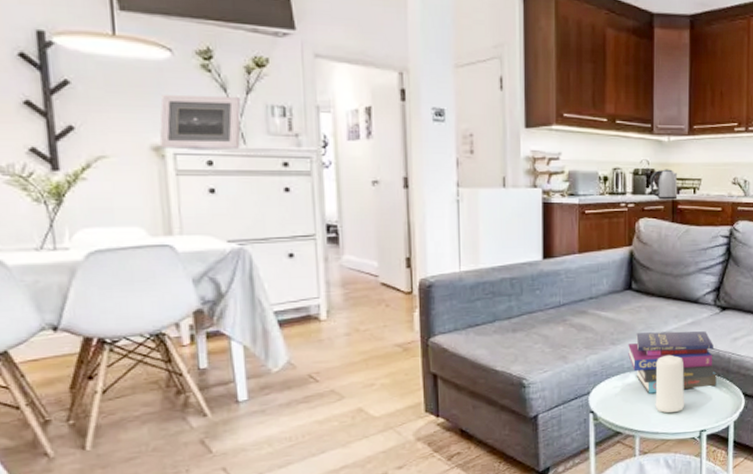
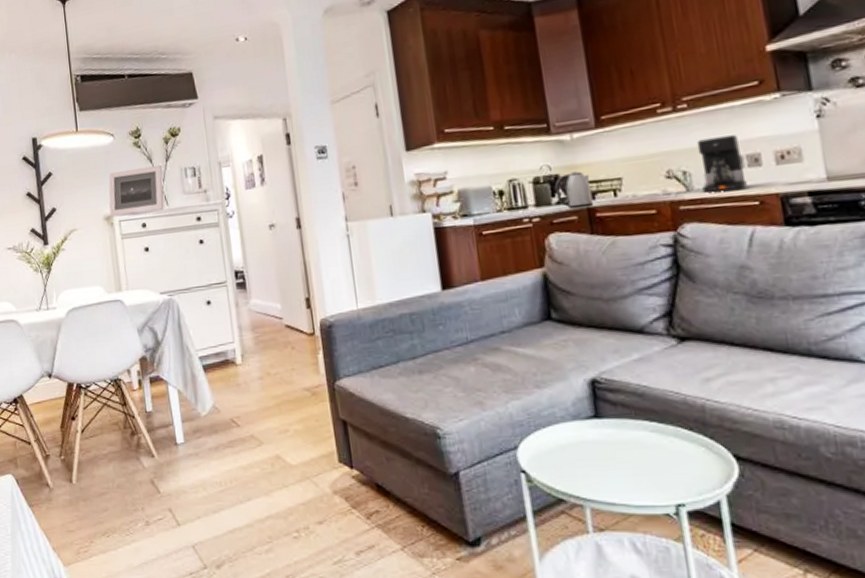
books: present [628,331,717,394] -> none [557,369,690,451]
candle: present [655,354,685,413] -> none [598,400,648,479]

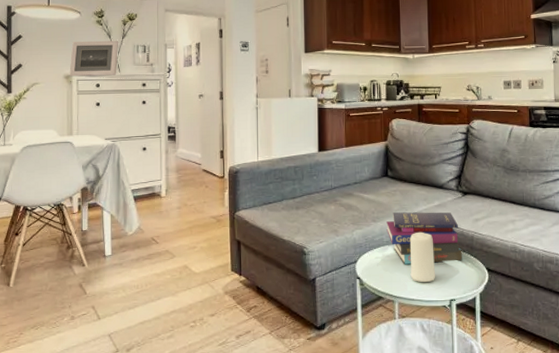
kettle: present [555,171,594,210] -> none [400,80,422,104]
books: none [557,369,690,451] -> present [386,212,462,265]
candle: none [598,400,648,479] -> present [410,232,436,283]
coffee maker: present [696,135,747,194] -> none [486,67,512,103]

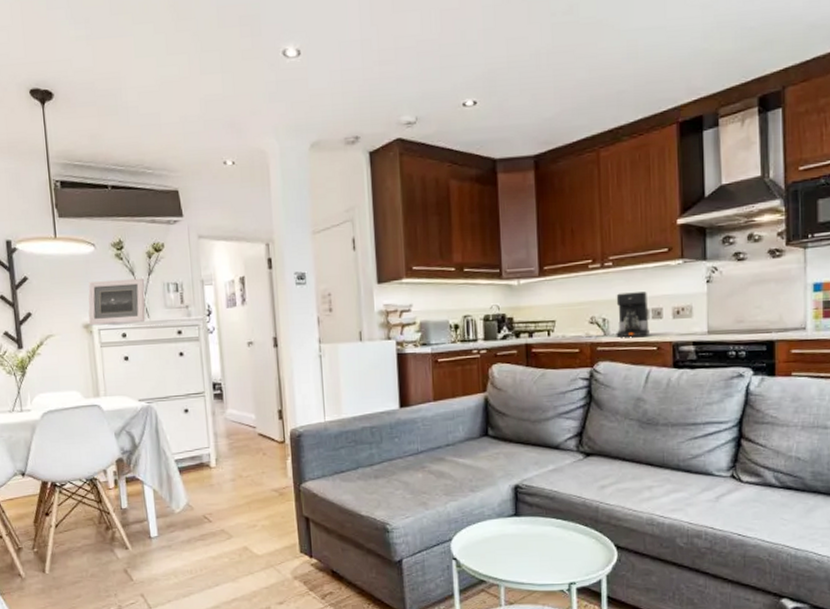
books: present [386,212,462,265] -> none [488,478,584,542]
candle: present [410,232,436,283] -> none [518,502,551,564]
coffee maker: none [486,67,512,103] -> present [616,291,650,339]

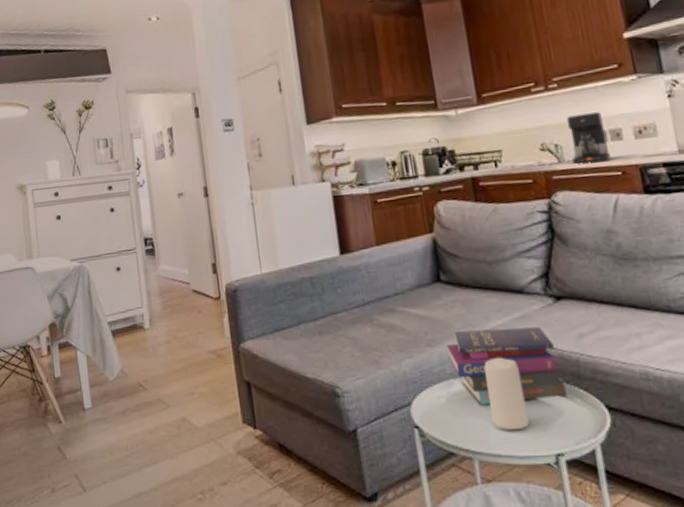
picture frame: present [88,278,146,326] -> none [22,136,77,187]
books: none [488,478,584,542] -> present [447,327,567,406]
candle: none [518,502,551,564] -> present [484,357,530,431]

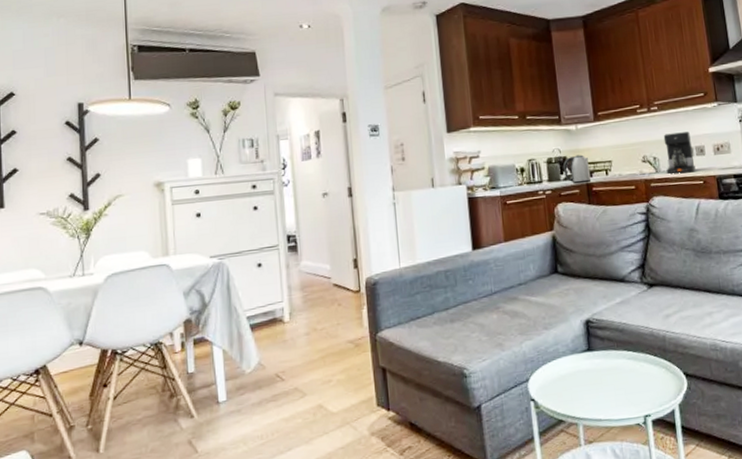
kettle: none [442,144,478,179] -> present [563,154,592,184]
books: present [447,327,567,406] -> none [561,310,655,378]
candle: present [484,357,530,431] -> none [590,336,625,398]

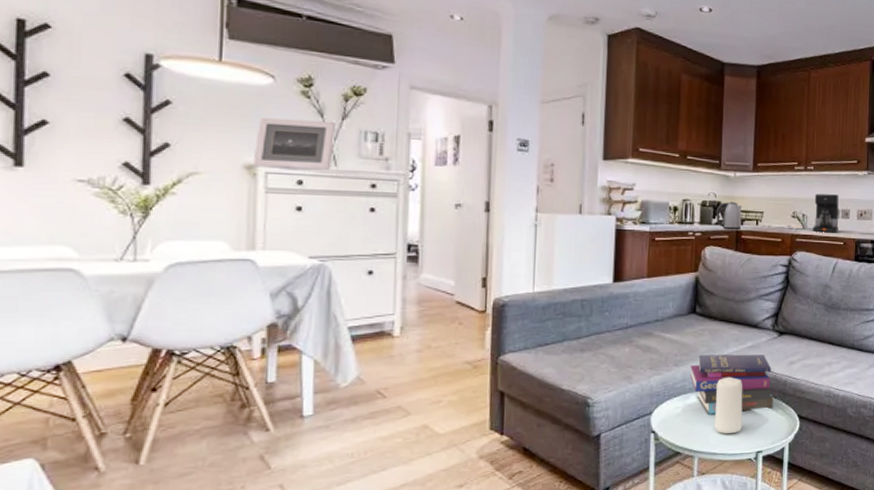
picture frame: none [160,135,220,184] -> present [252,116,337,171]
books: none [561,310,655,378] -> present [690,354,773,415]
candle: none [590,336,625,398] -> present [714,376,743,434]

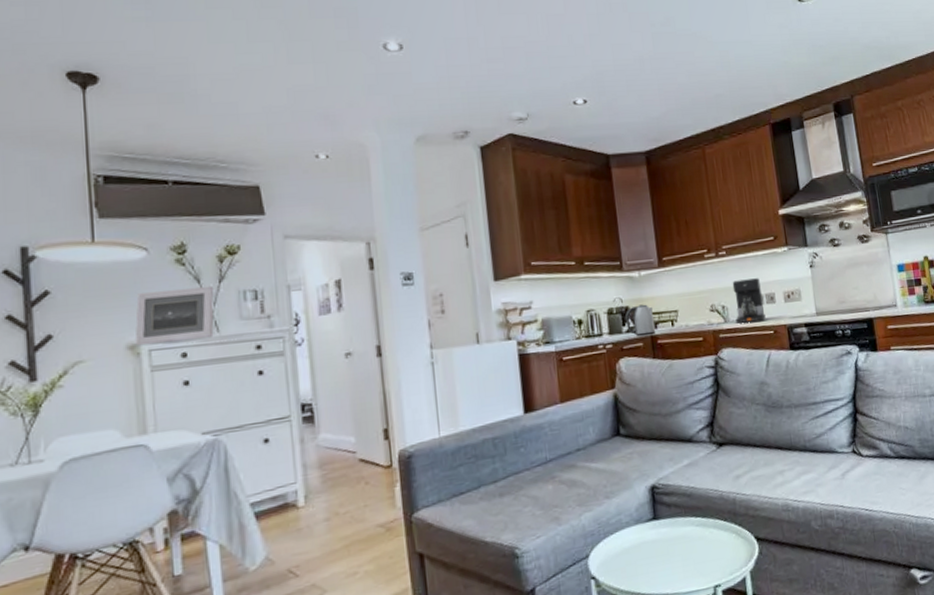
books: present [690,354,773,415] -> none [624,472,725,550]
candle: present [714,376,743,434] -> none [656,502,694,570]

